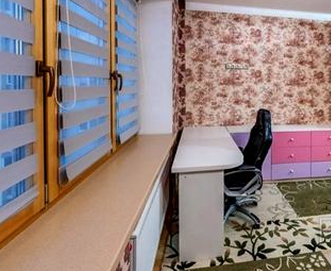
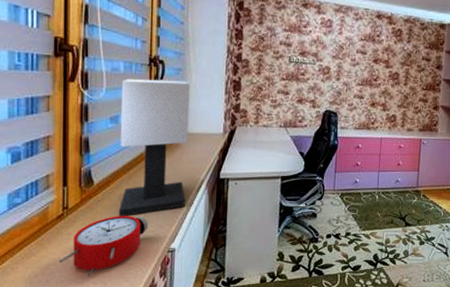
alarm clock: none [43,207,114,261] -> present [60,215,149,276]
table lamp: none [88,90,144,209] -> present [118,79,190,217]

